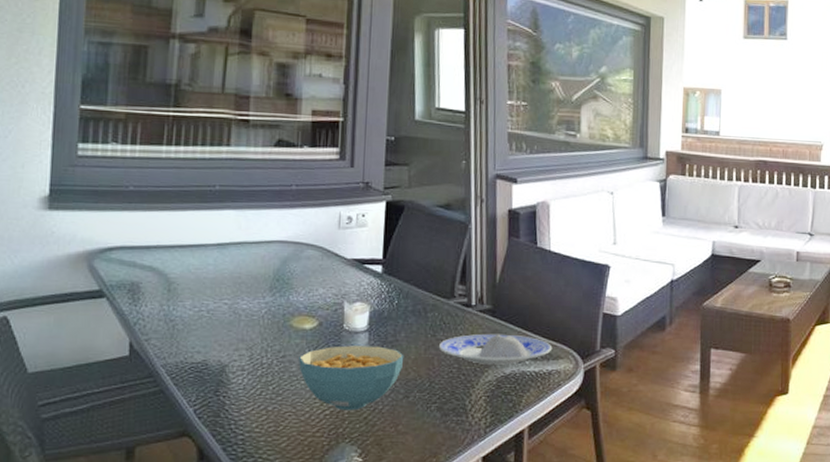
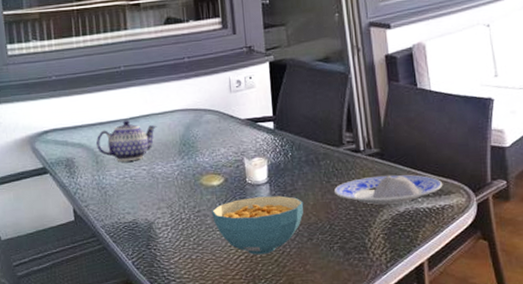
teapot: none [170,245,249,292] -> present [95,119,157,161]

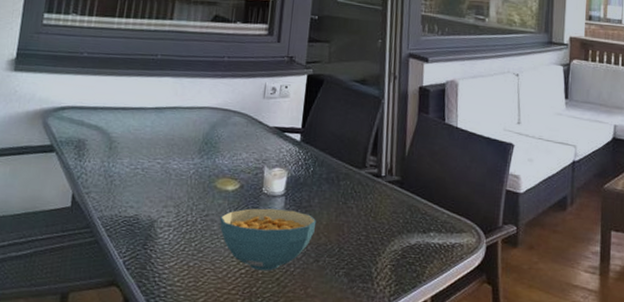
teapot: present [95,119,157,161] -> none [113,108,182,152]
plate: present [334,174,443,205] -> none [349,204,457,235]

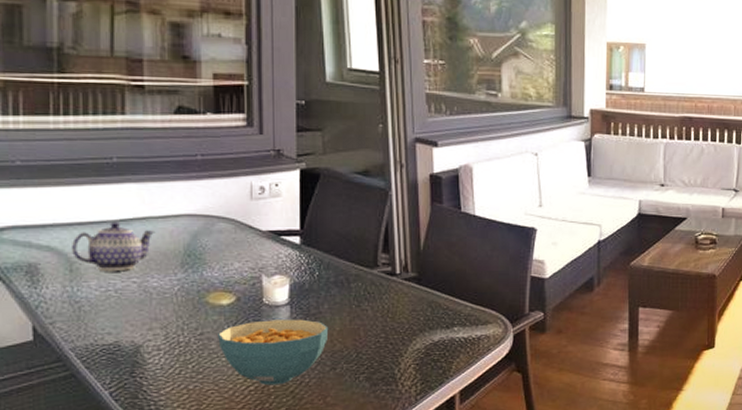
teapot: none [113,108,182,152] -> present [71,221,156,271]

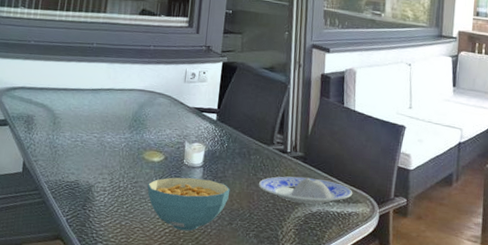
teapot: present [71,221,156,271] -> none [56,90,115,127]
plate: none [365,301,481,333] -> present [259,176,353,204]

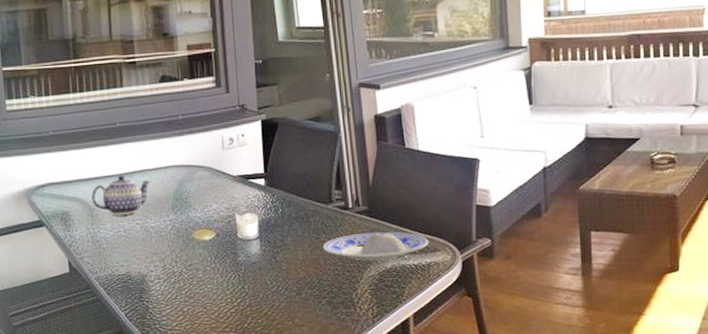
teapot: none [56,90,115,127] -> present [91,175,151,215]
cereal bowl: present [147,177,230,231] -> none [203,251,293,308]

